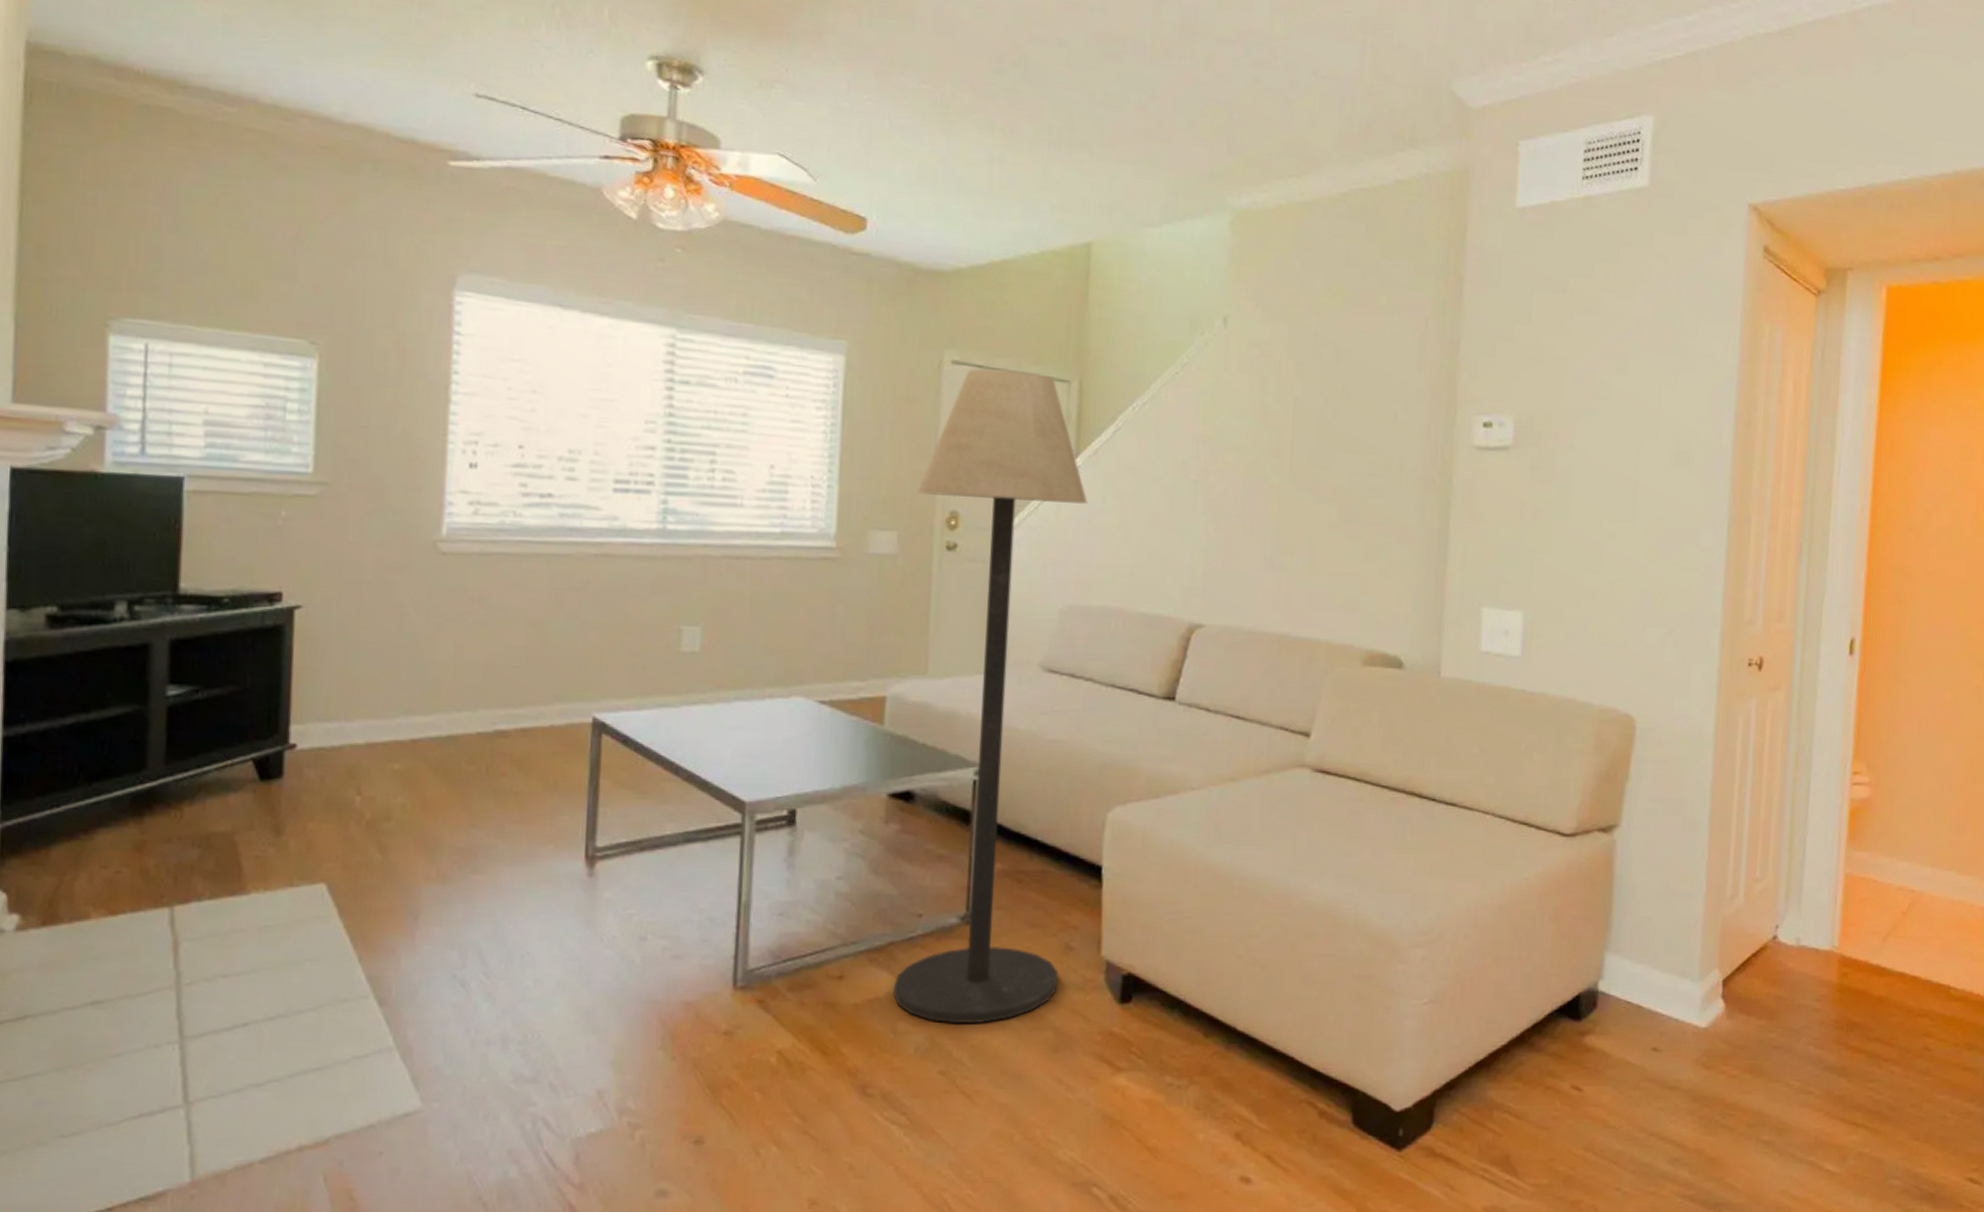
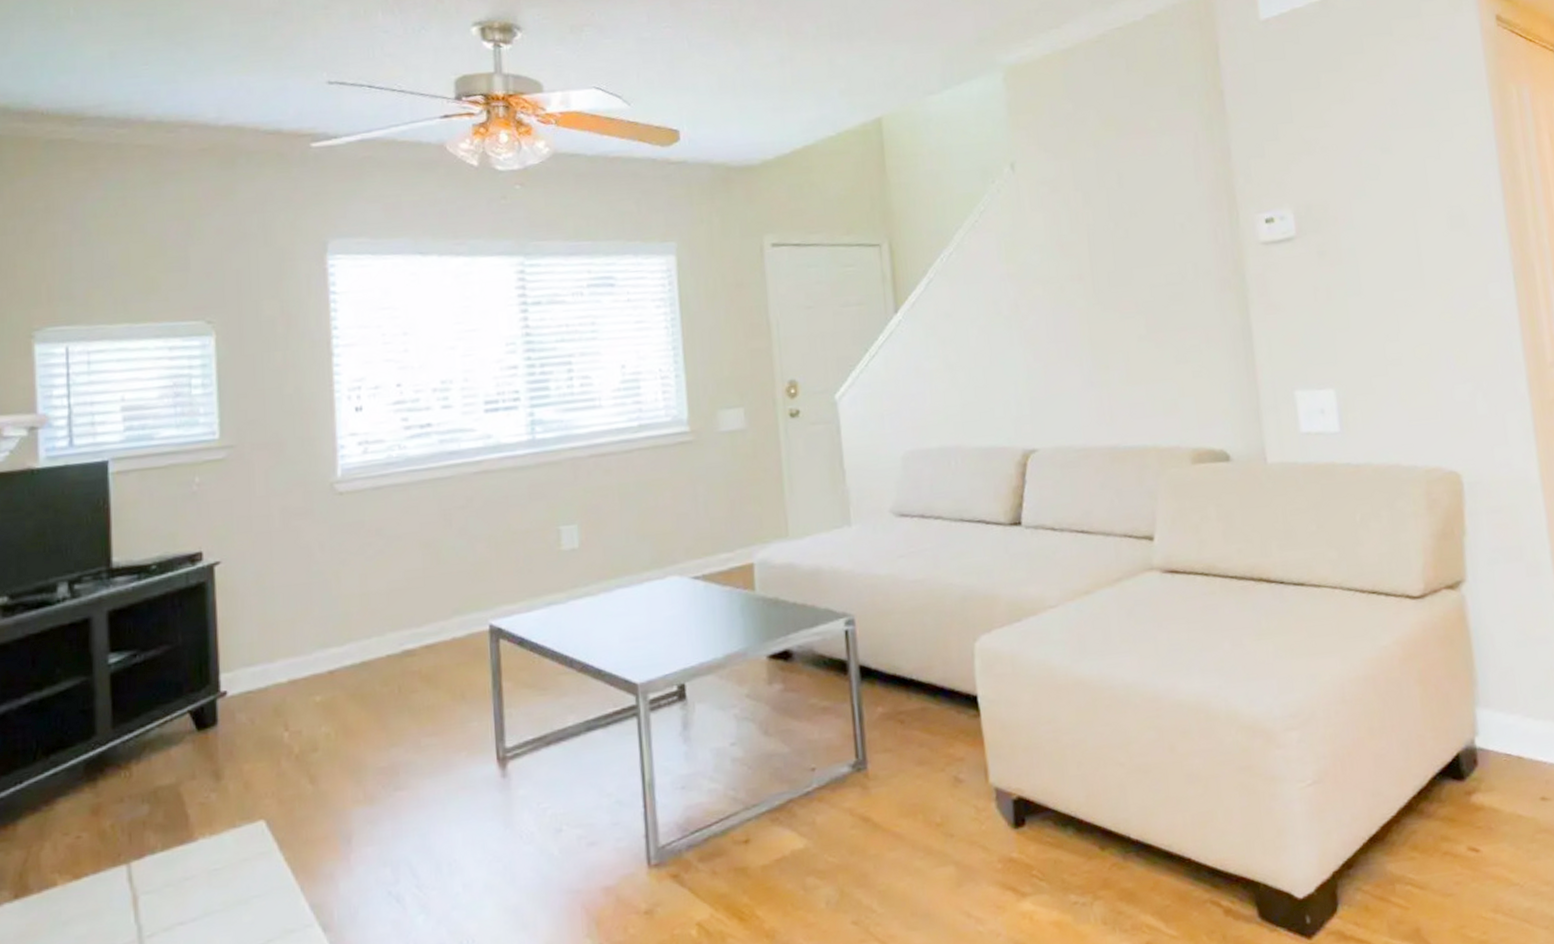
floor lamp: present [894,368,1088,1024] -> none [757,242,953,873]

